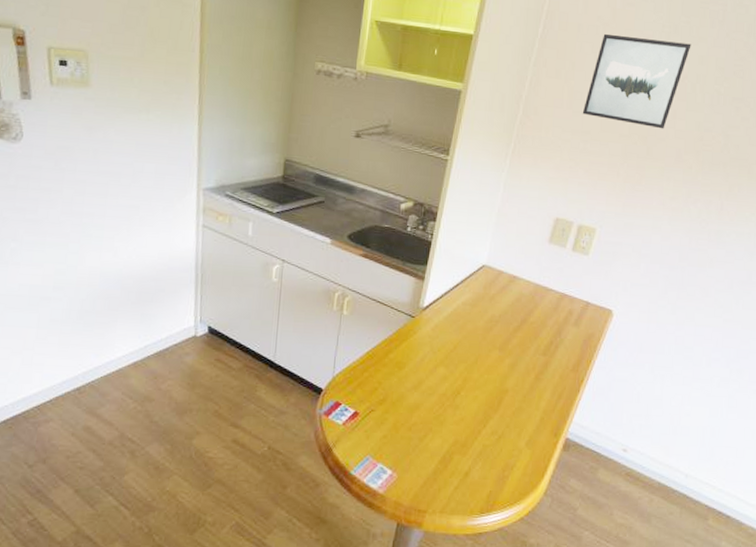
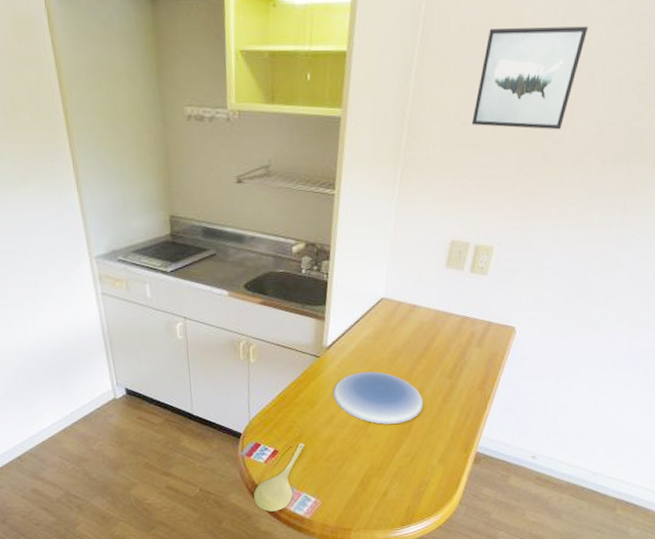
spoon: none [325,407,388,481] -> present [253,442,305,512]
plate: none [424,338,516,398] -> present [333,371,424,424]

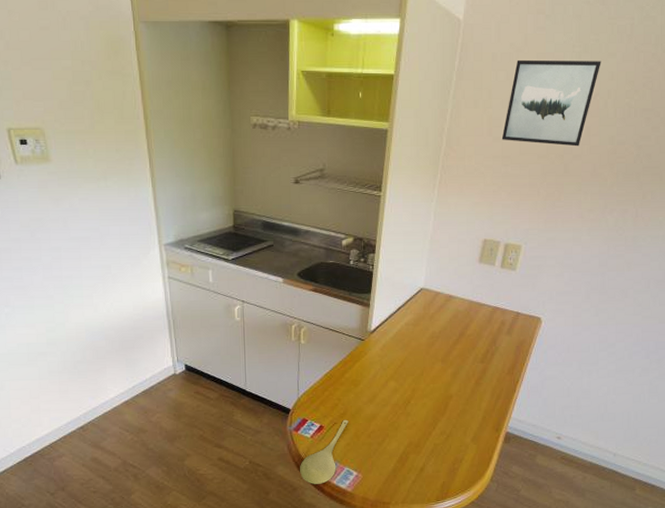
plate: present [333,371,424,424] -> none [376,355,458,404]

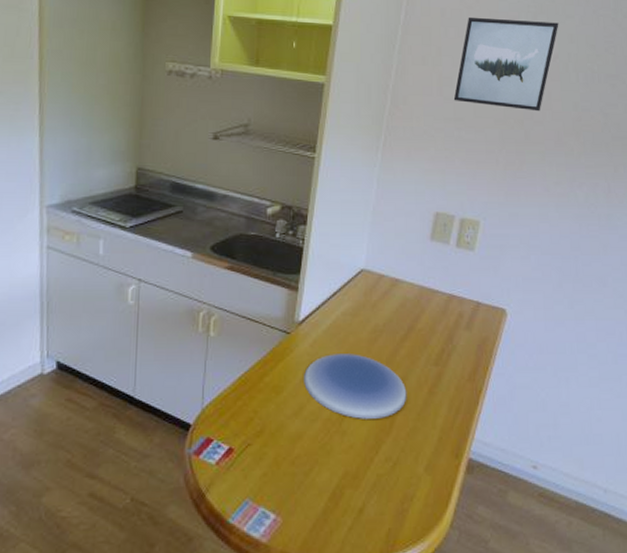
spoon: present [299,419,349,484] -> none [197,439,267,532]
plate: none [376,355,458,404] -> present [304,354,407,419]

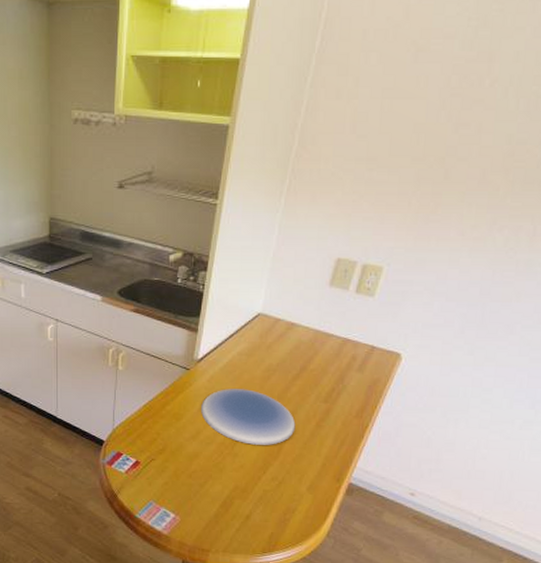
wall art: present [453,17,559,112] -> none [367,37,505,147]

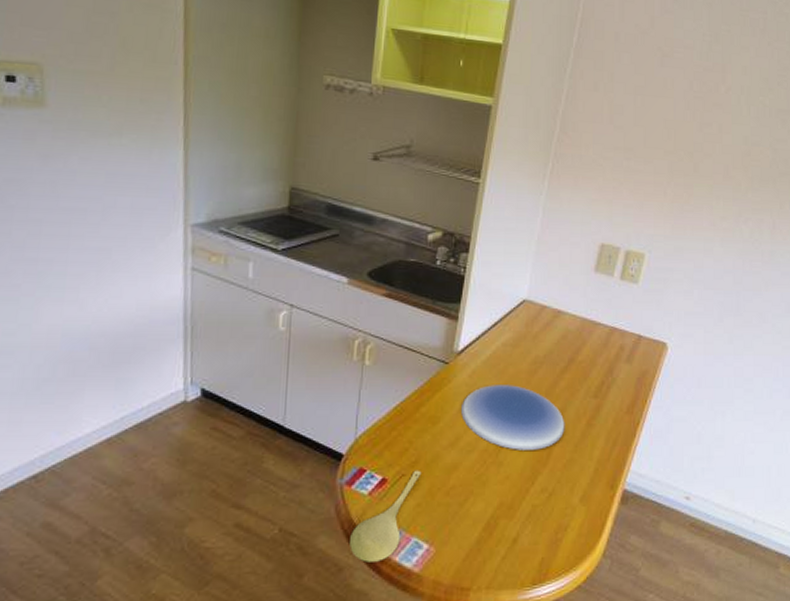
spoon: none [111,456,168,524] -> present [348,470,422,562]

